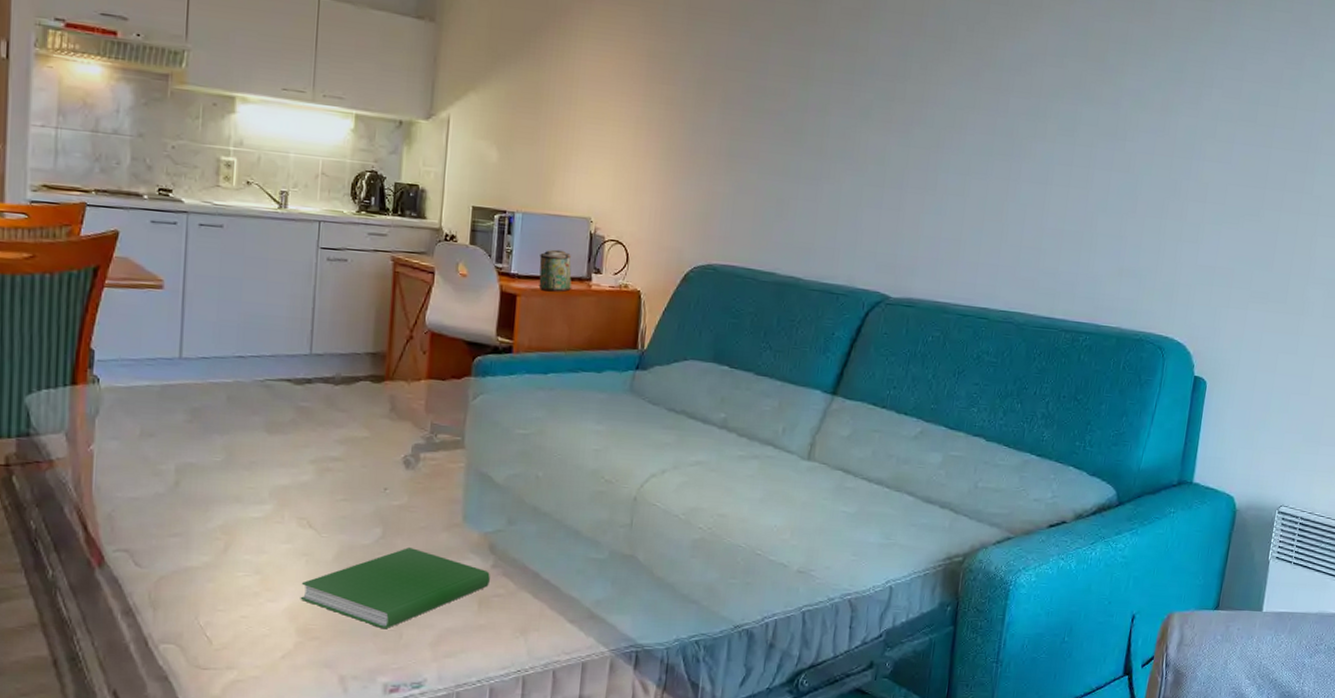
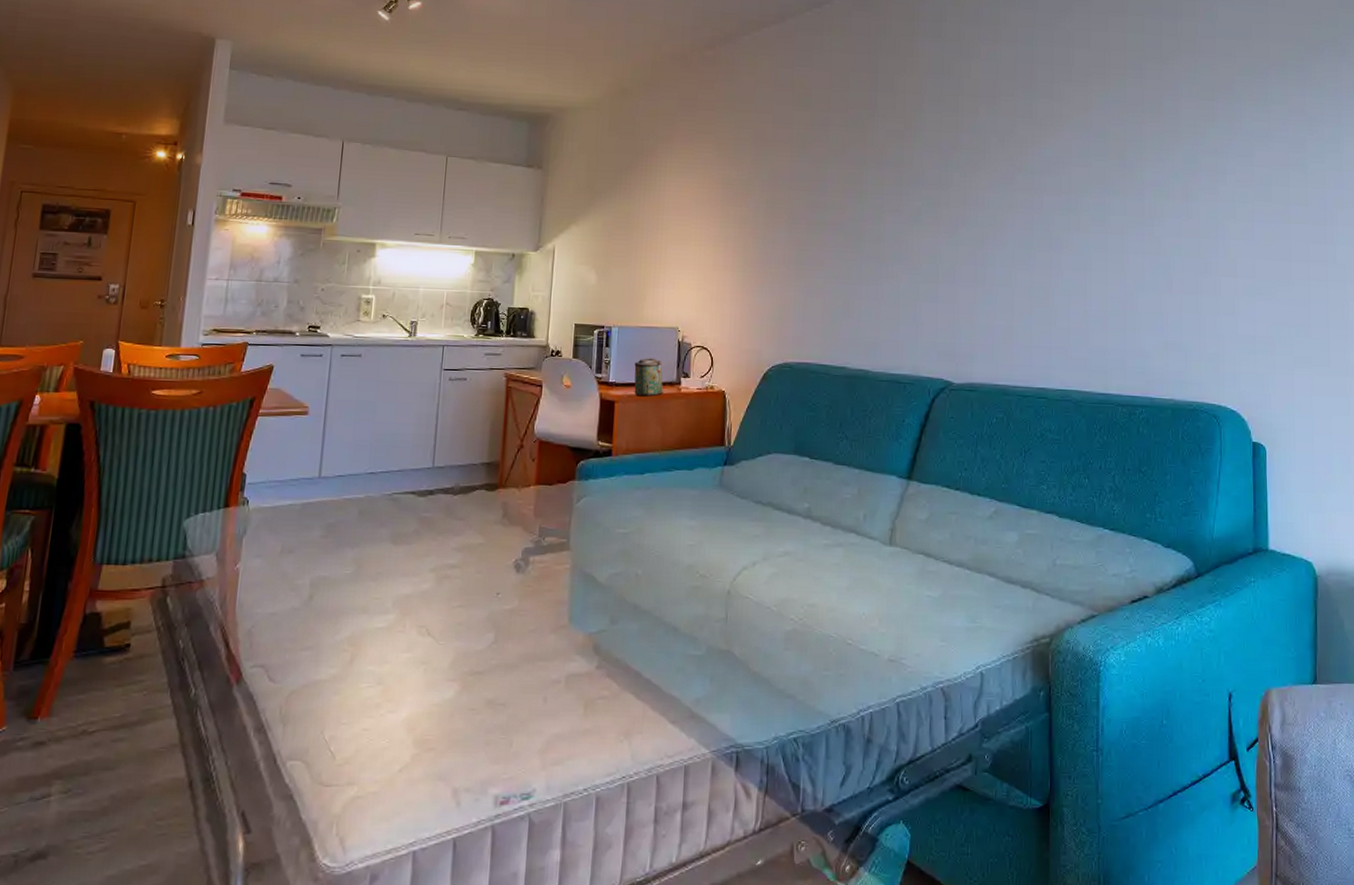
hardcover book: present [300,546,490,629] -> none [418,650,595,738]

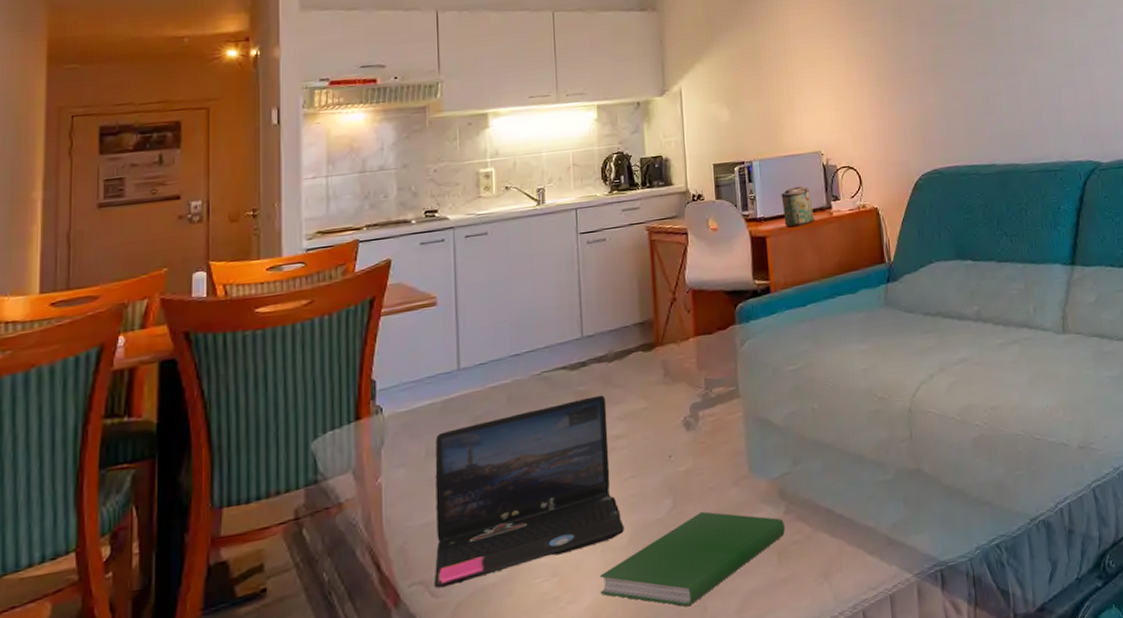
laptop: none [272,524,448,674] -> present [434,395,624,589]
hardcover book: none [418,650,595,738] -> present [600,511,785,607]

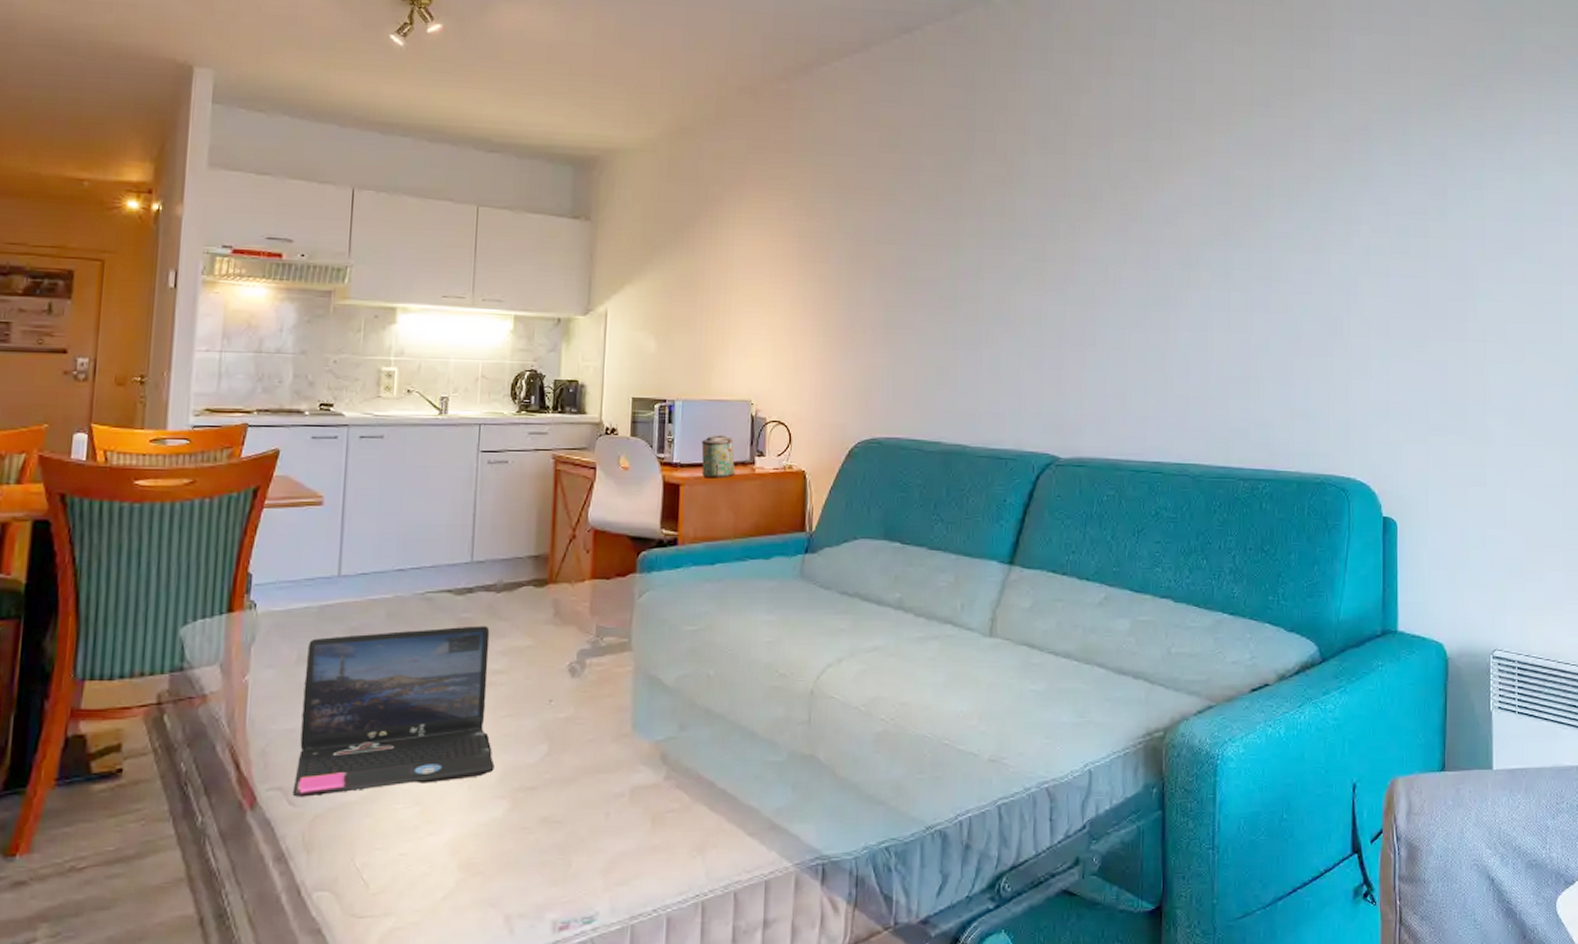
hardcover book: present [600,511,785,607] -> none [462,762,663,858]

